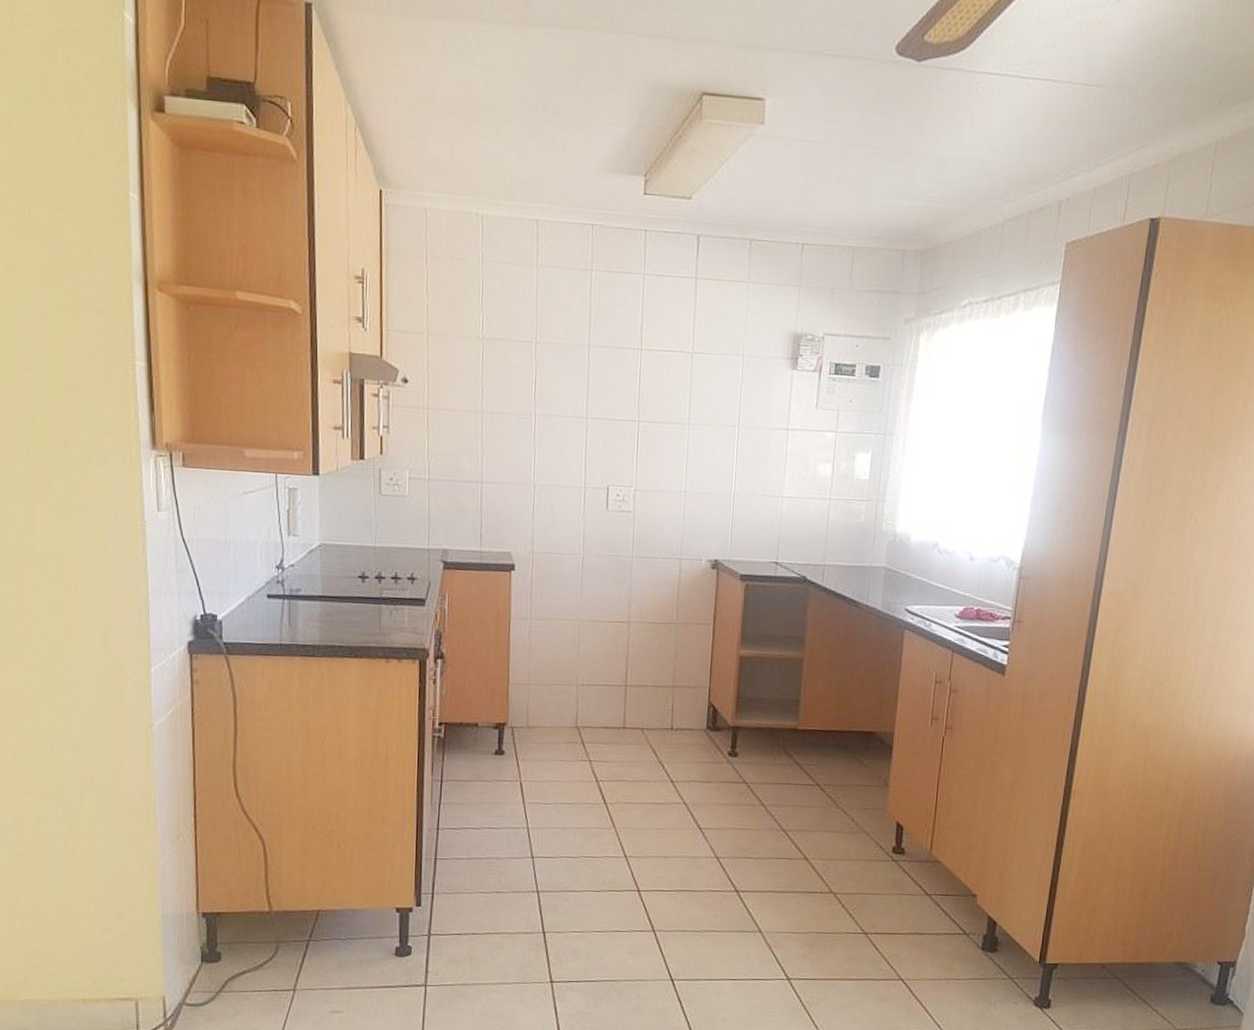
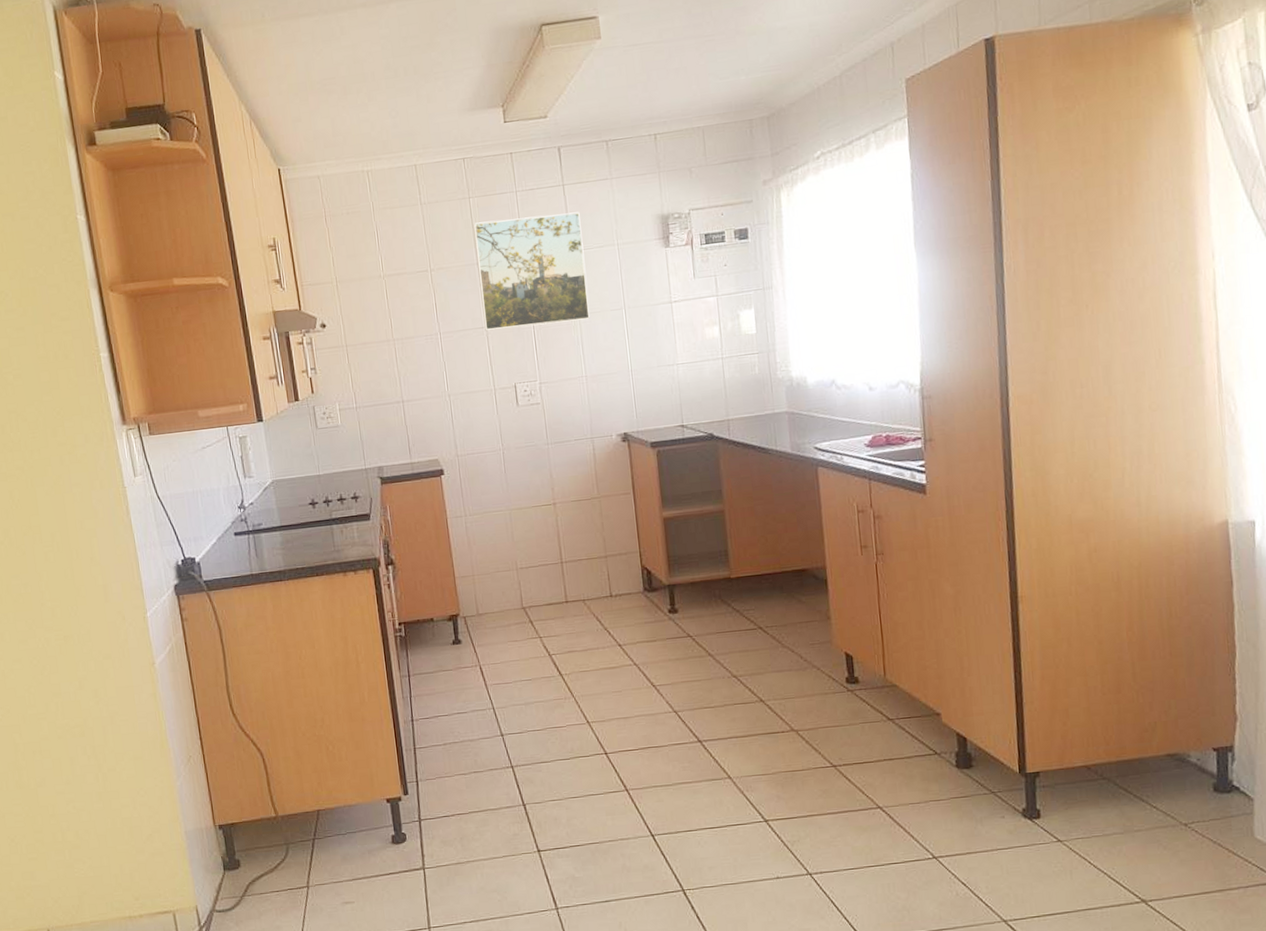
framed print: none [585,300,709,430] -> present [473,212,590,330]

